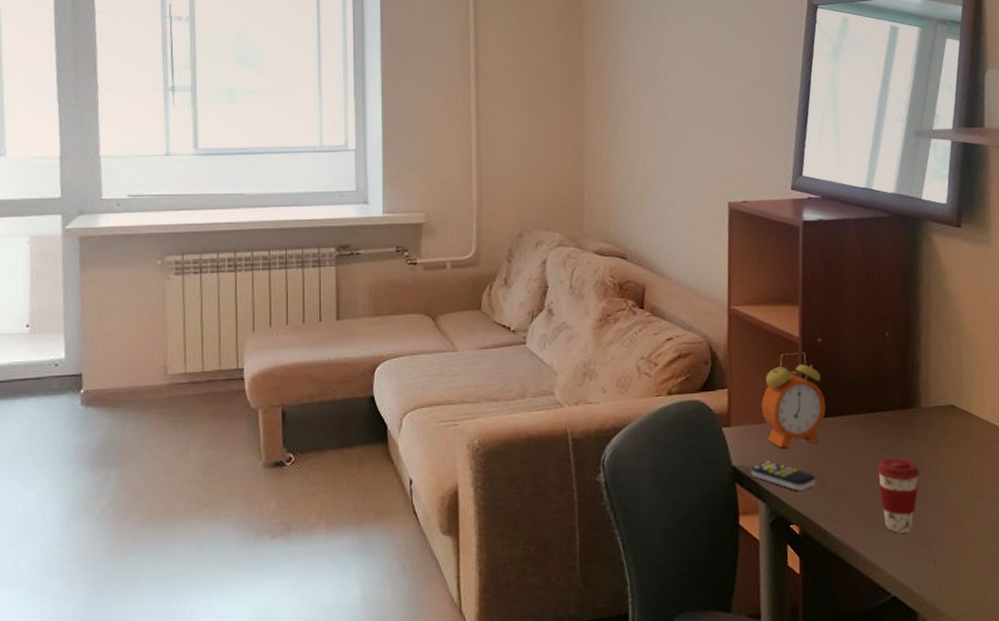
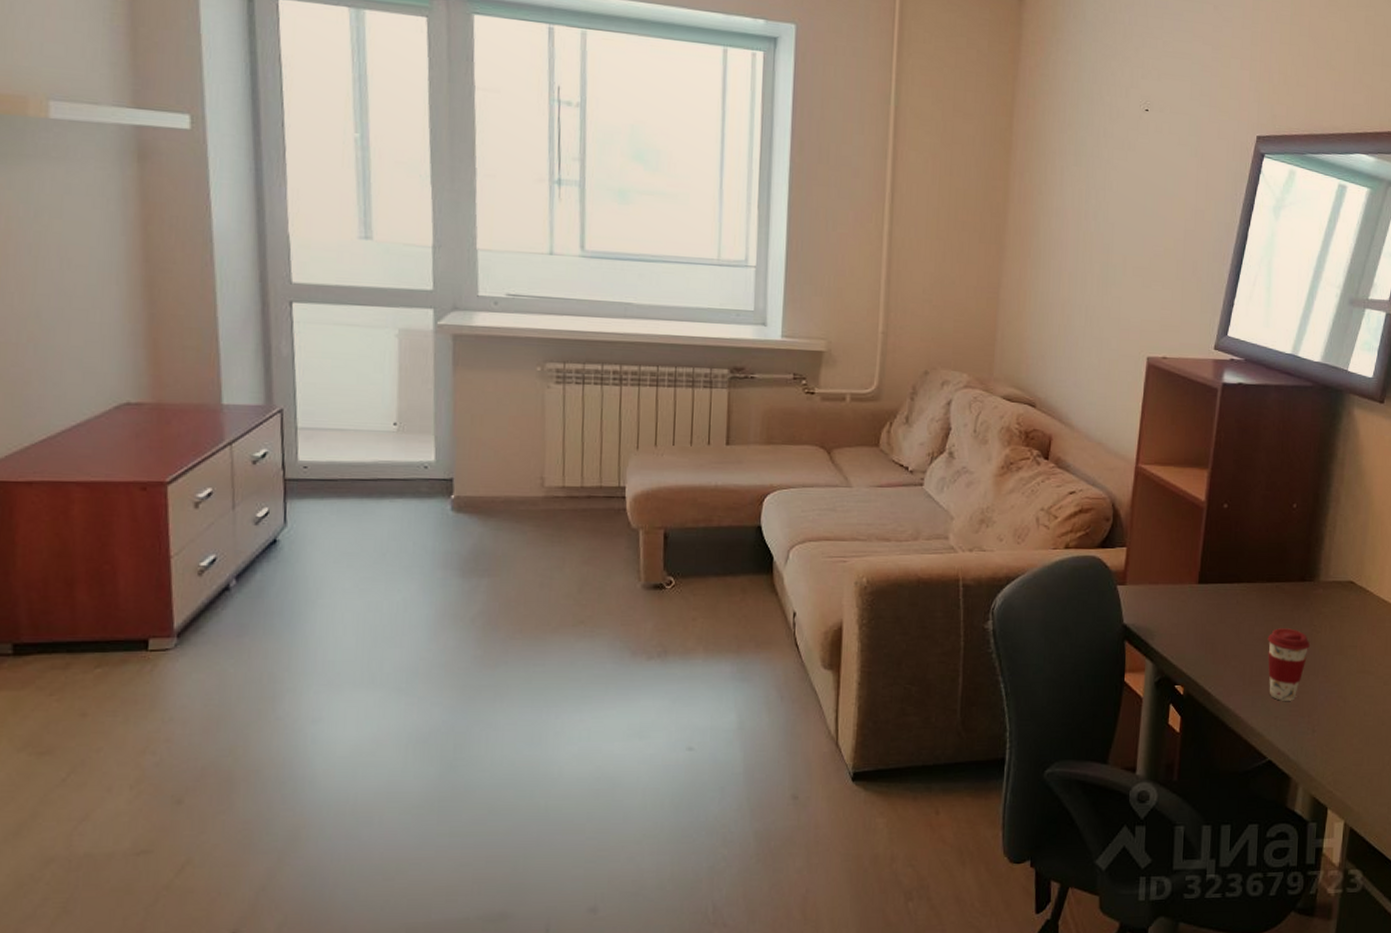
remote control: present [751,461,816,491] -> none [1142,621,1206,653]
alarm clock: present [761,351,826,448] -> none [1159,516,1225,610]

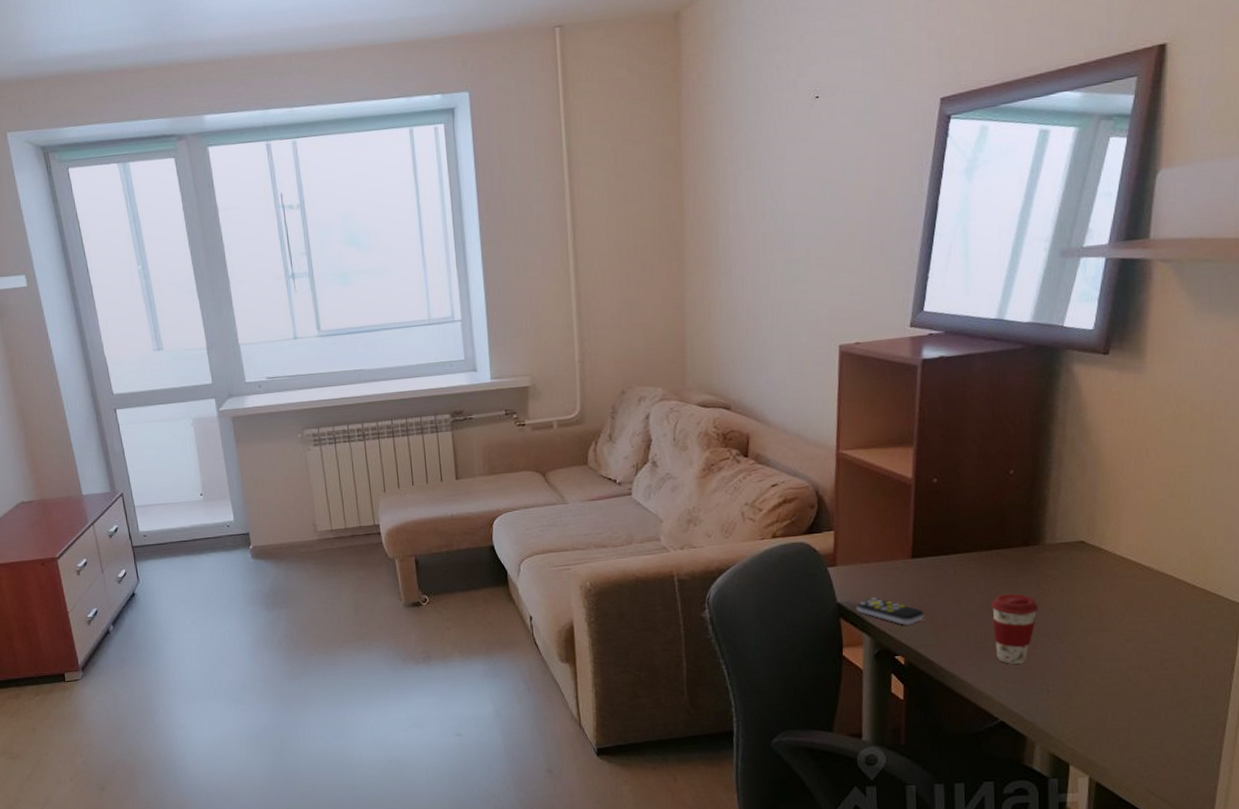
remote control: none [1142,621,1206,653] -> present [856,597,924,625]

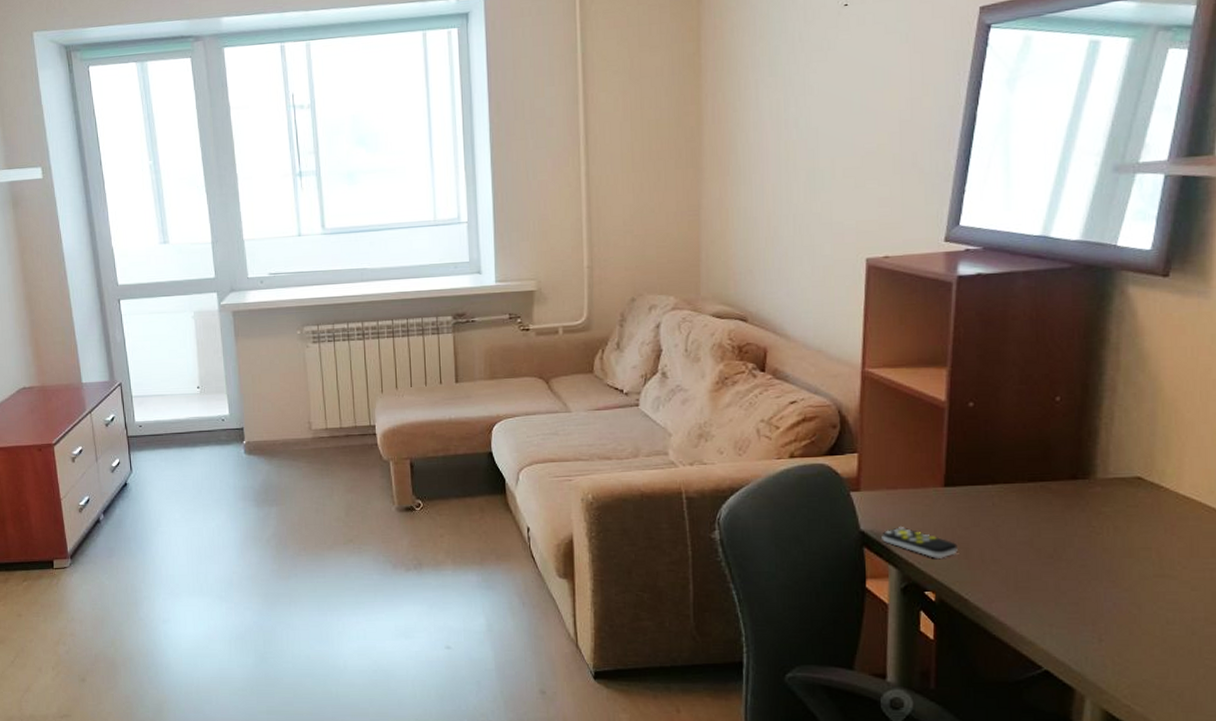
coffee cup: present [990,593,1038,664] -> none [1033,530,1089,608]

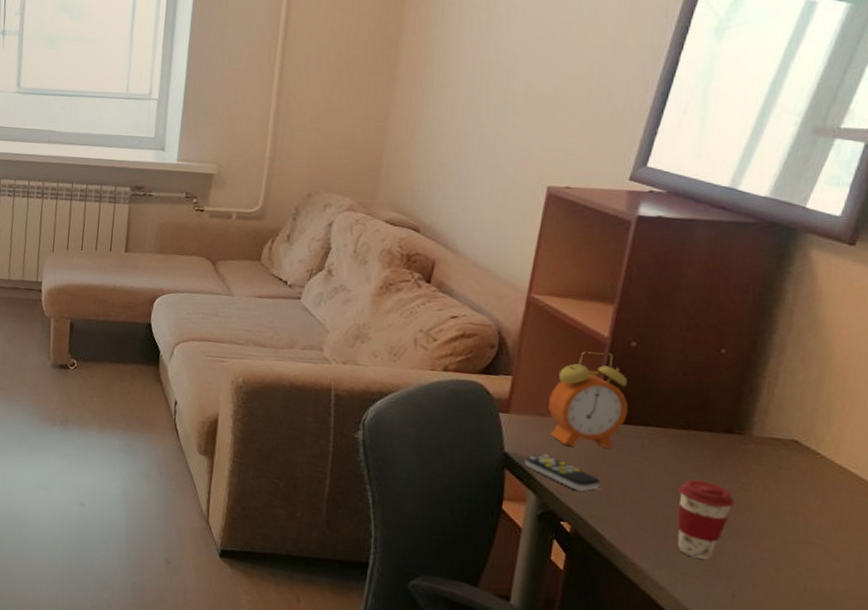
alarm clock: none [897,416,975,515] -> present [548,351,628,448]
coffee cup: none [1033,530,1089,608] -> present [677,479,734,560]

